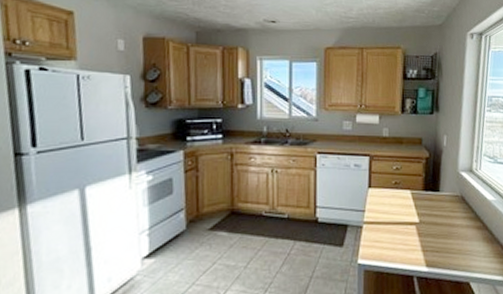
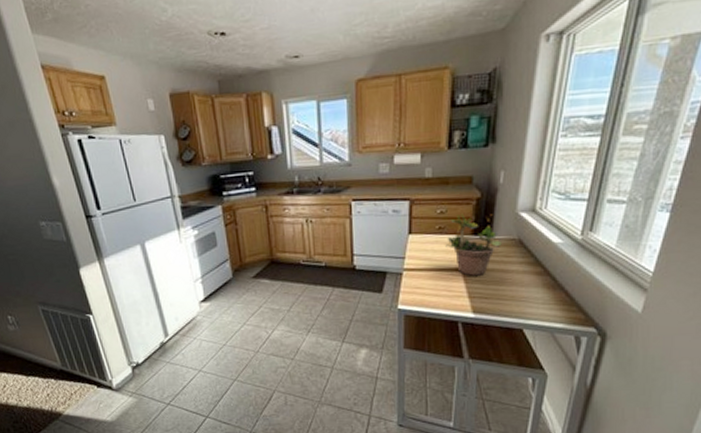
potted plant: none [401,170,448,230] -> present [445,213,502,276]

